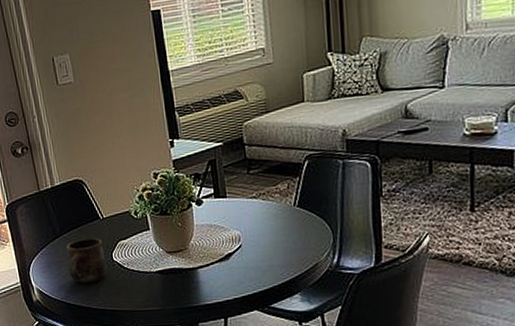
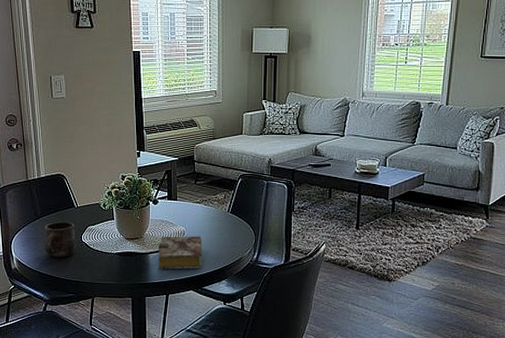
book: none [208,240,268,287] -> present [158,236,203,269]

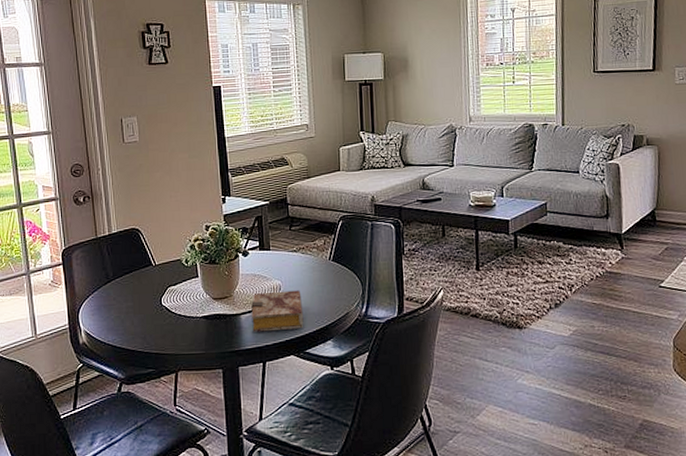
mug: present [44,222,76,258] -> none [117,284,155,327]

